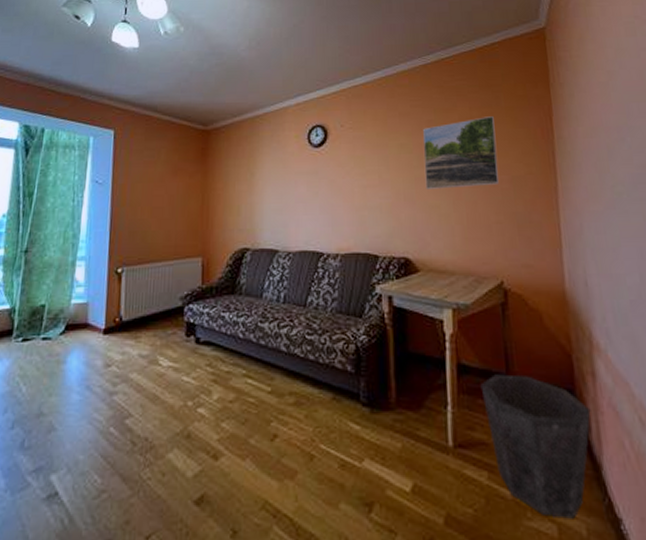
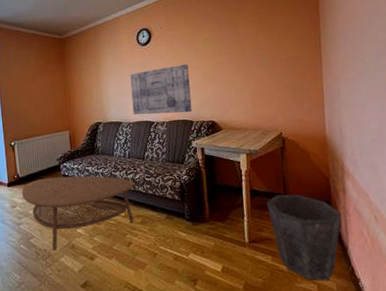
coffee table: none [122,324,290,439] -> present [21,176,135,250]
wall art: none [295,175,378,244] -> present [130,63,192,115]
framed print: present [423,116,499,189] -> none [222,12,279,71]

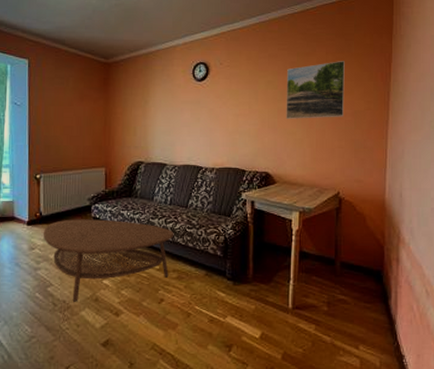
wall art: present [130,63,192,115] -> none [180,106,246,161]
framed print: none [222,12,279,71] -> present [286,61,345,119]
waste bin: present [266,194,342,281] -> none [315,259,393,355]

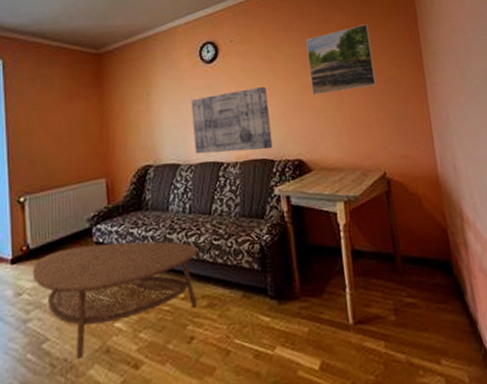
wall art: none [180,106,246,161] -> present [191,86,273,154]

